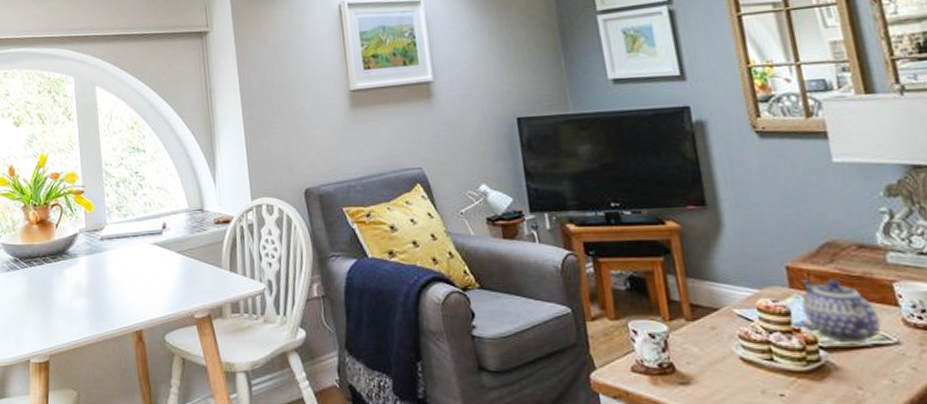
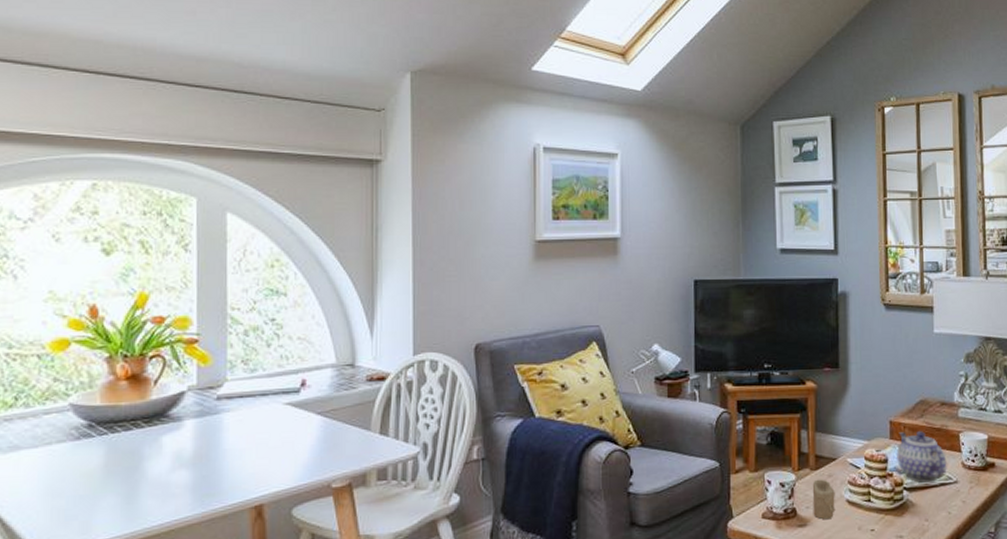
candle: none [690,331,727,379] -> present [812,479,835,520]

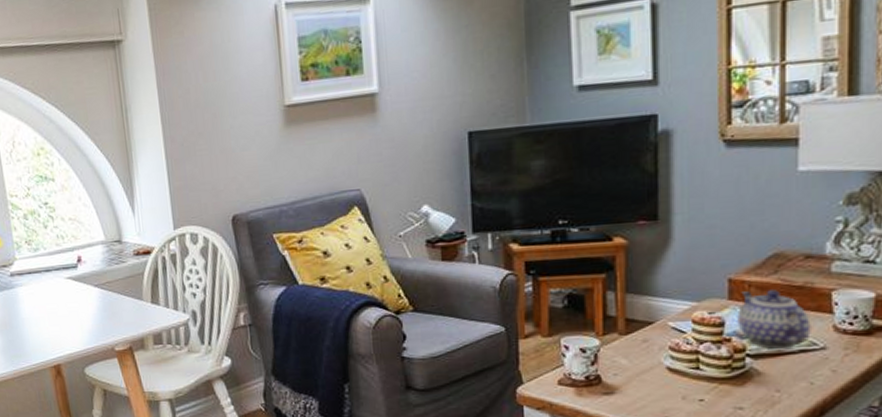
candle: present [812,479,835,520] -> none [621,344,652,388]

